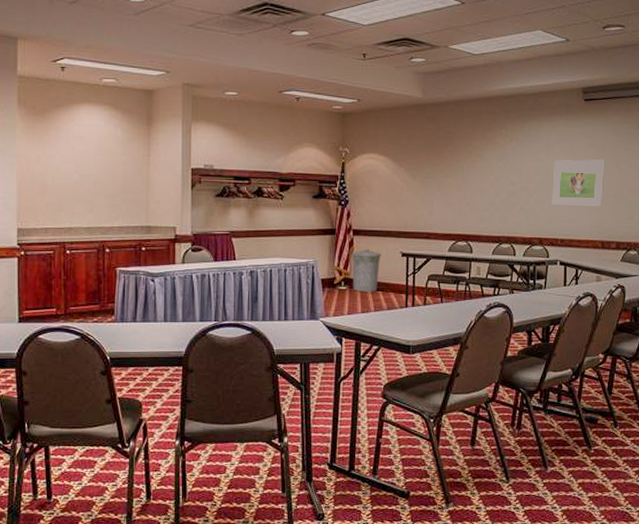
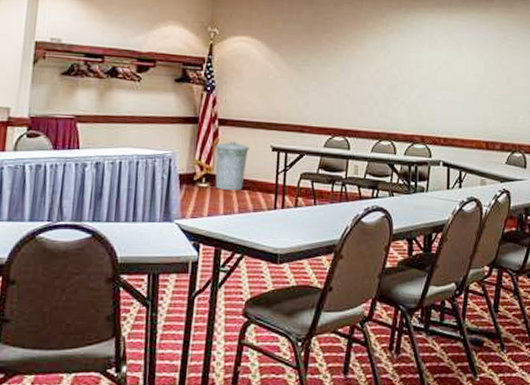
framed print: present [551,159,605,206] -> none [434,53,489,104]

